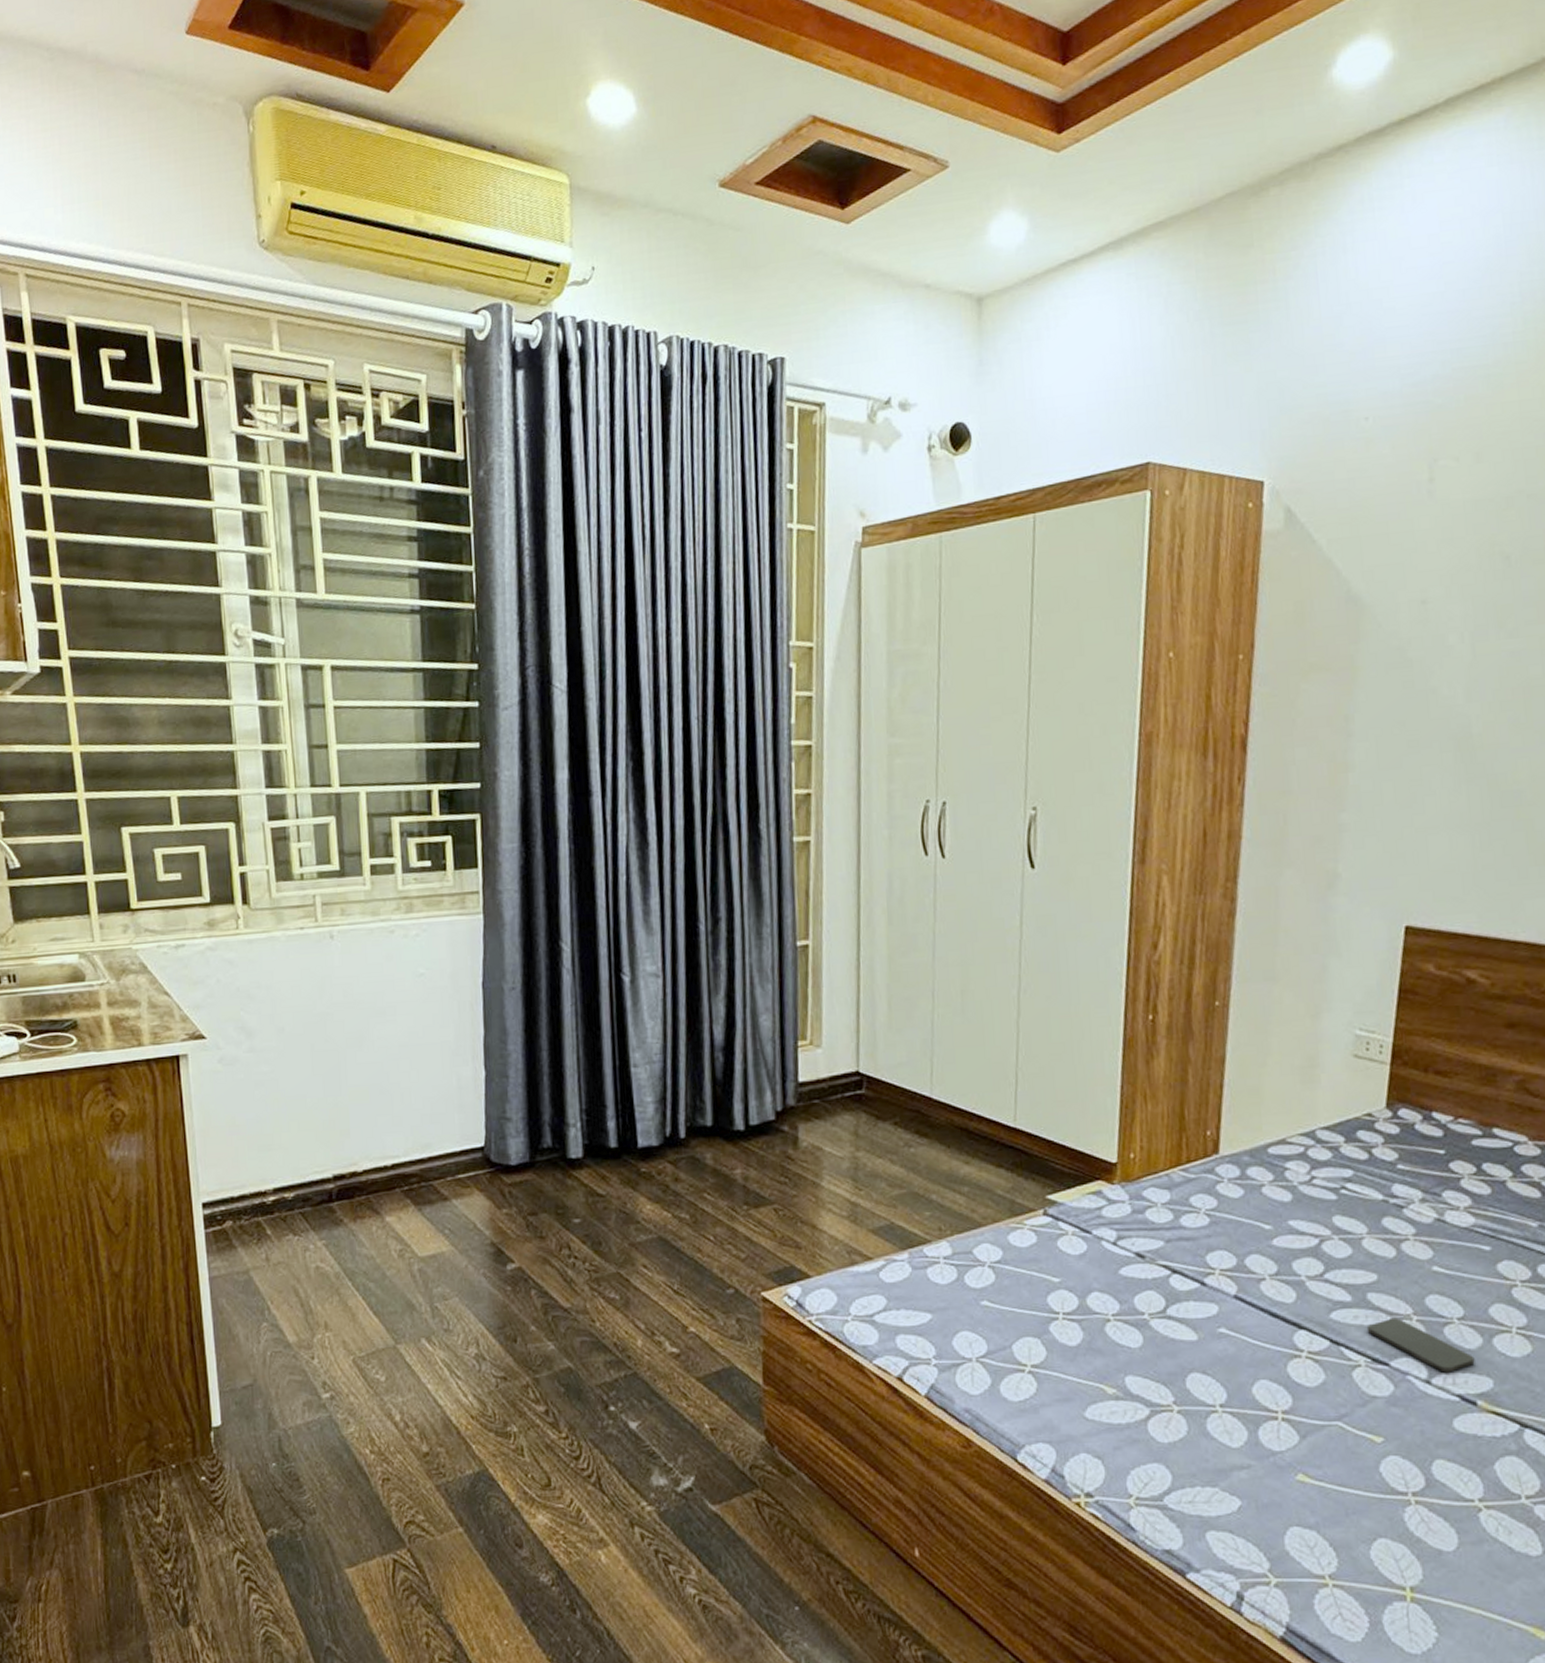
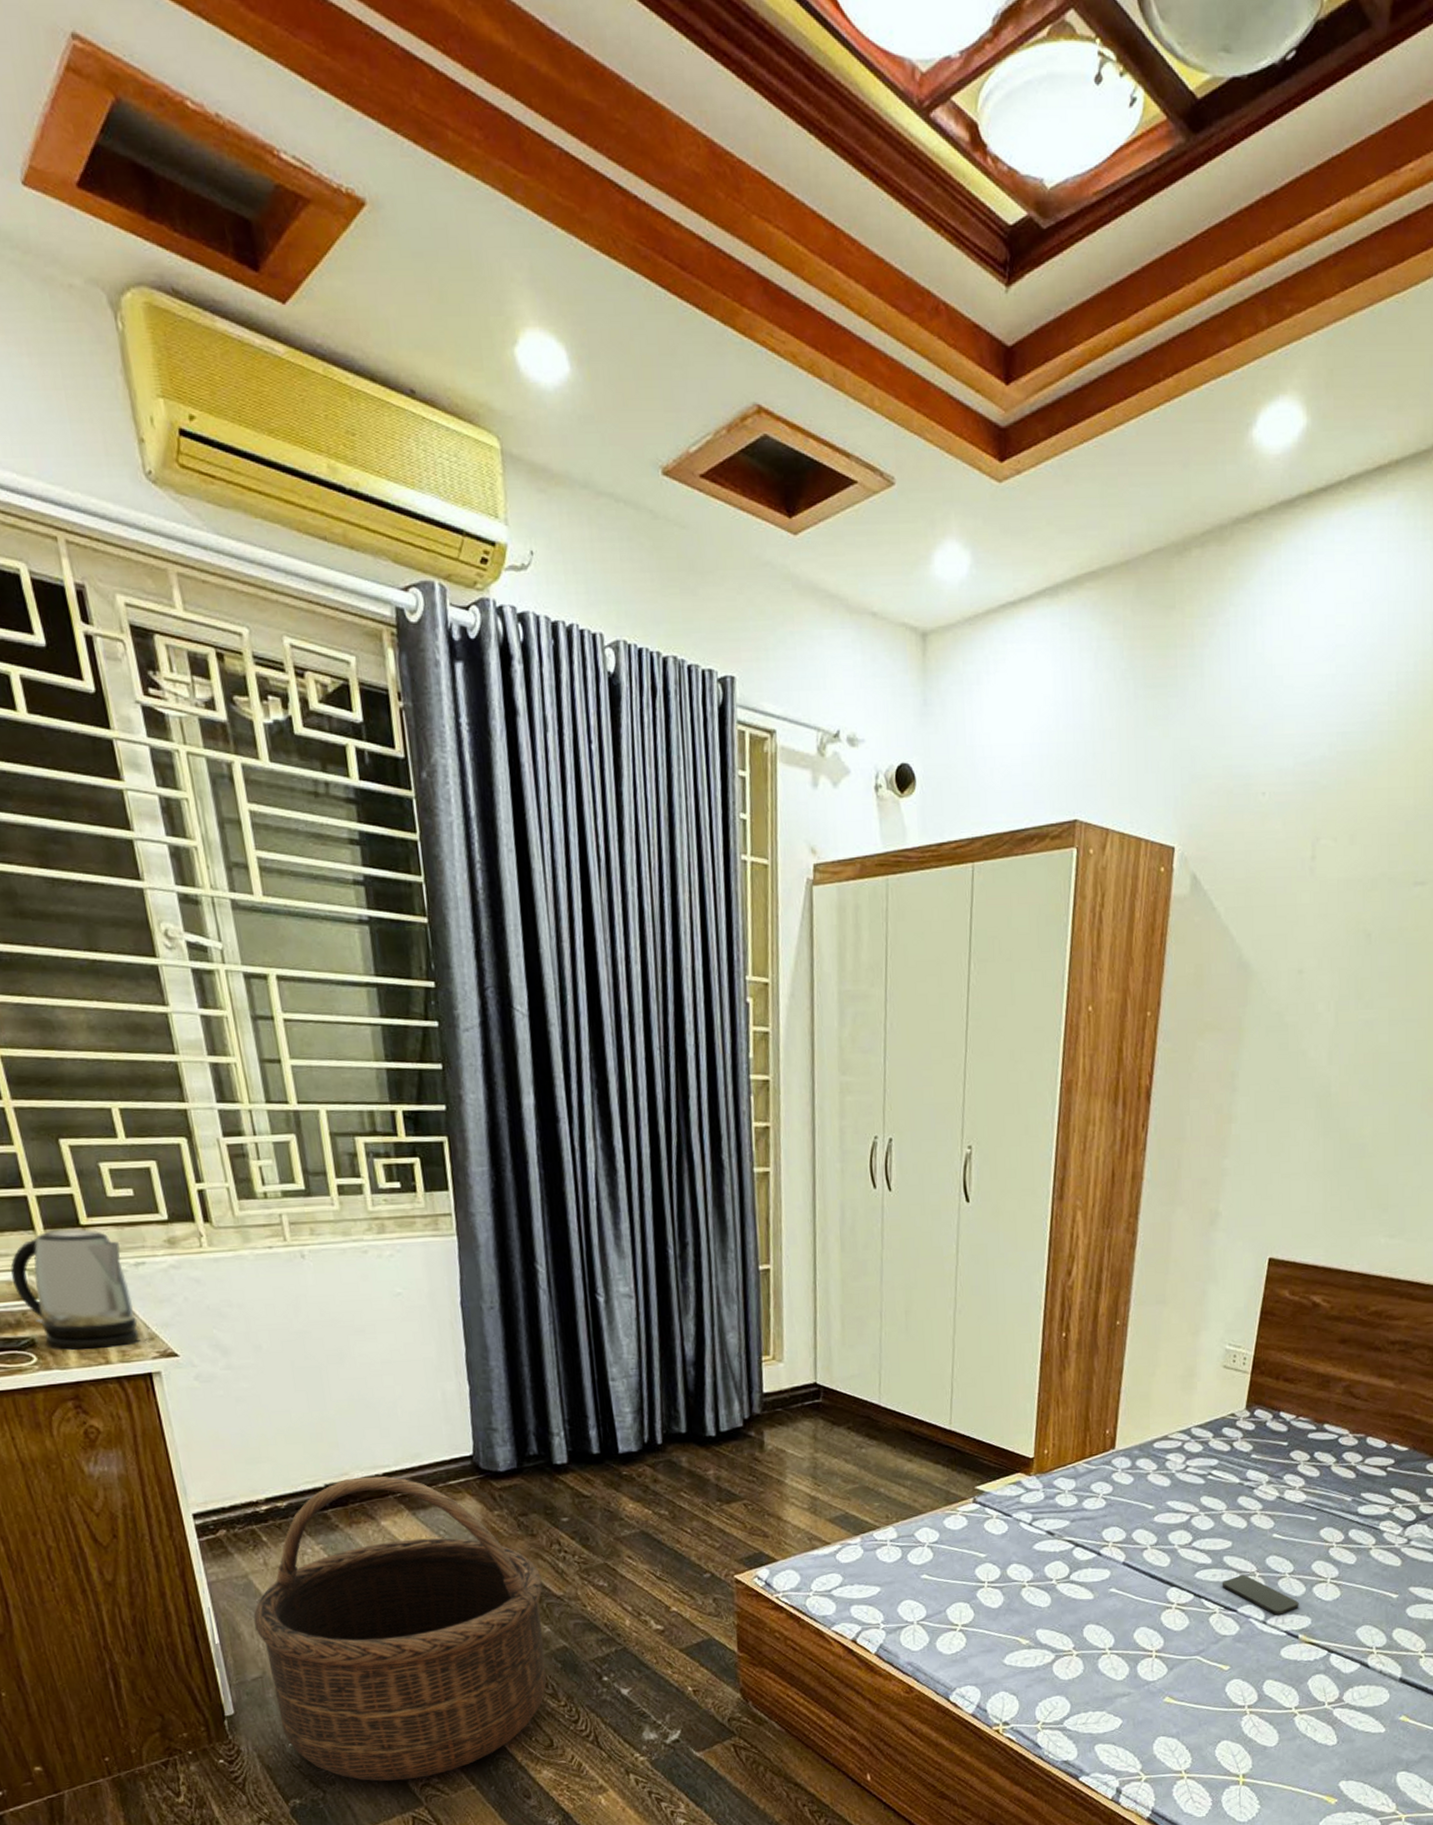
kettle: none [64,912,172,1032] -> present [10,1228,140,1350]
basket: none [250,1167,549,1515] -> present [253,1476,547,1781]

